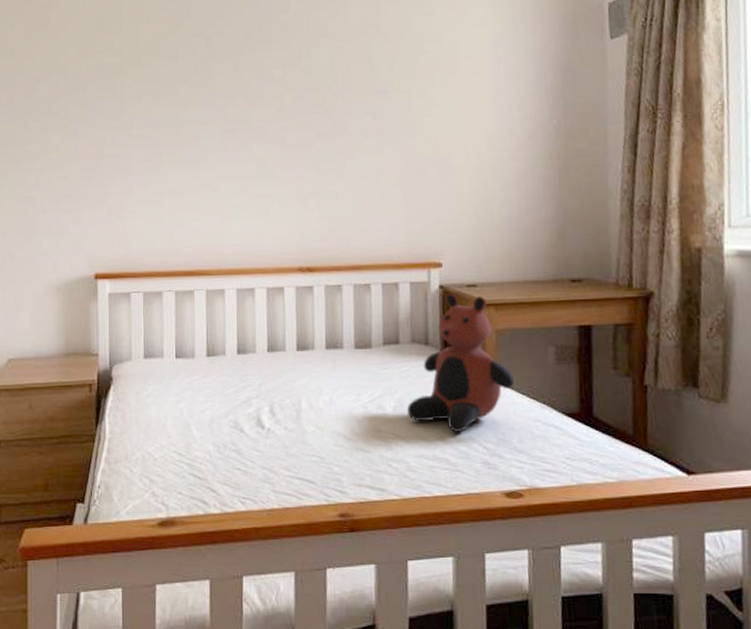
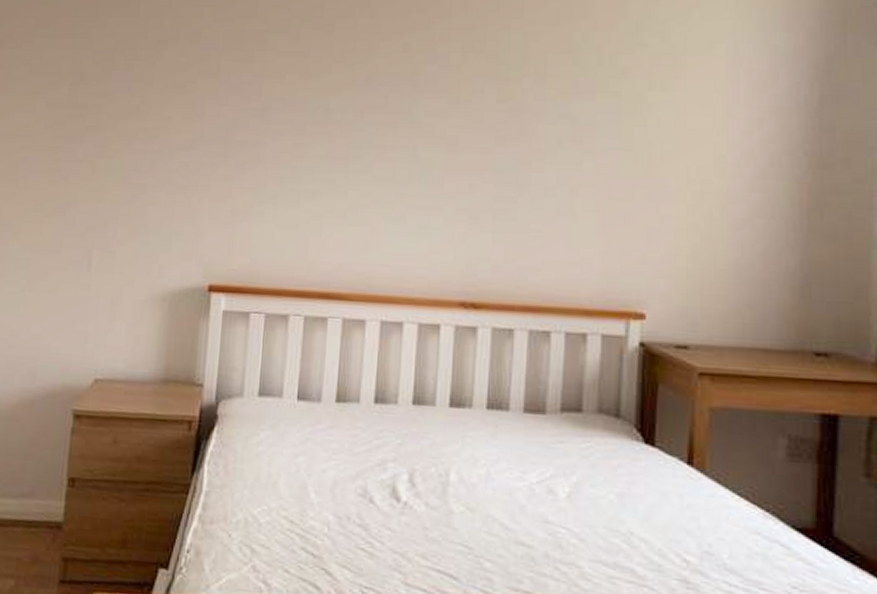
teddy bear: present [406,293,515,432] -> none [584,353,730,536]

